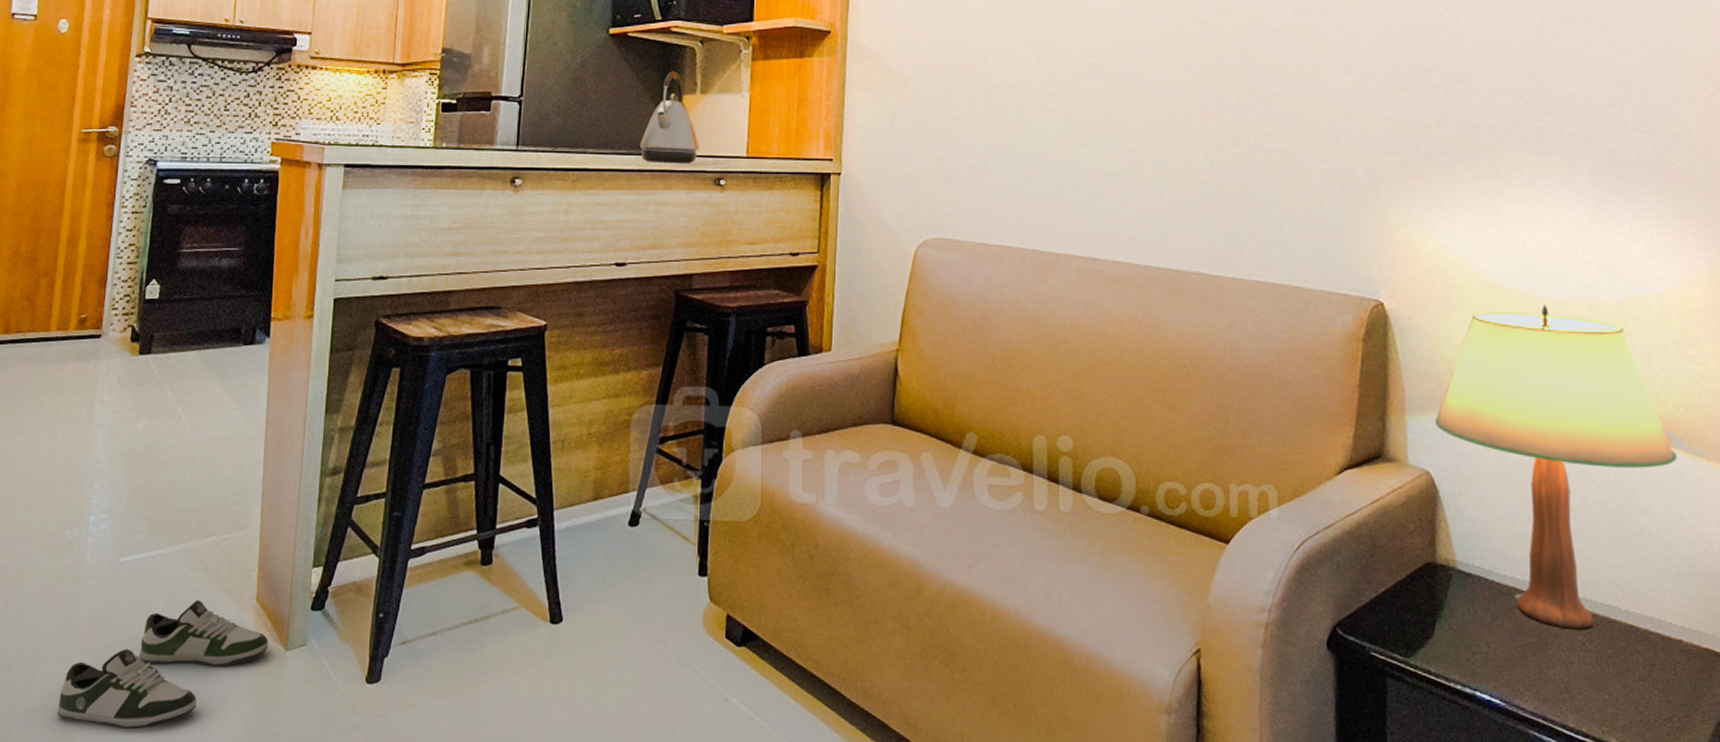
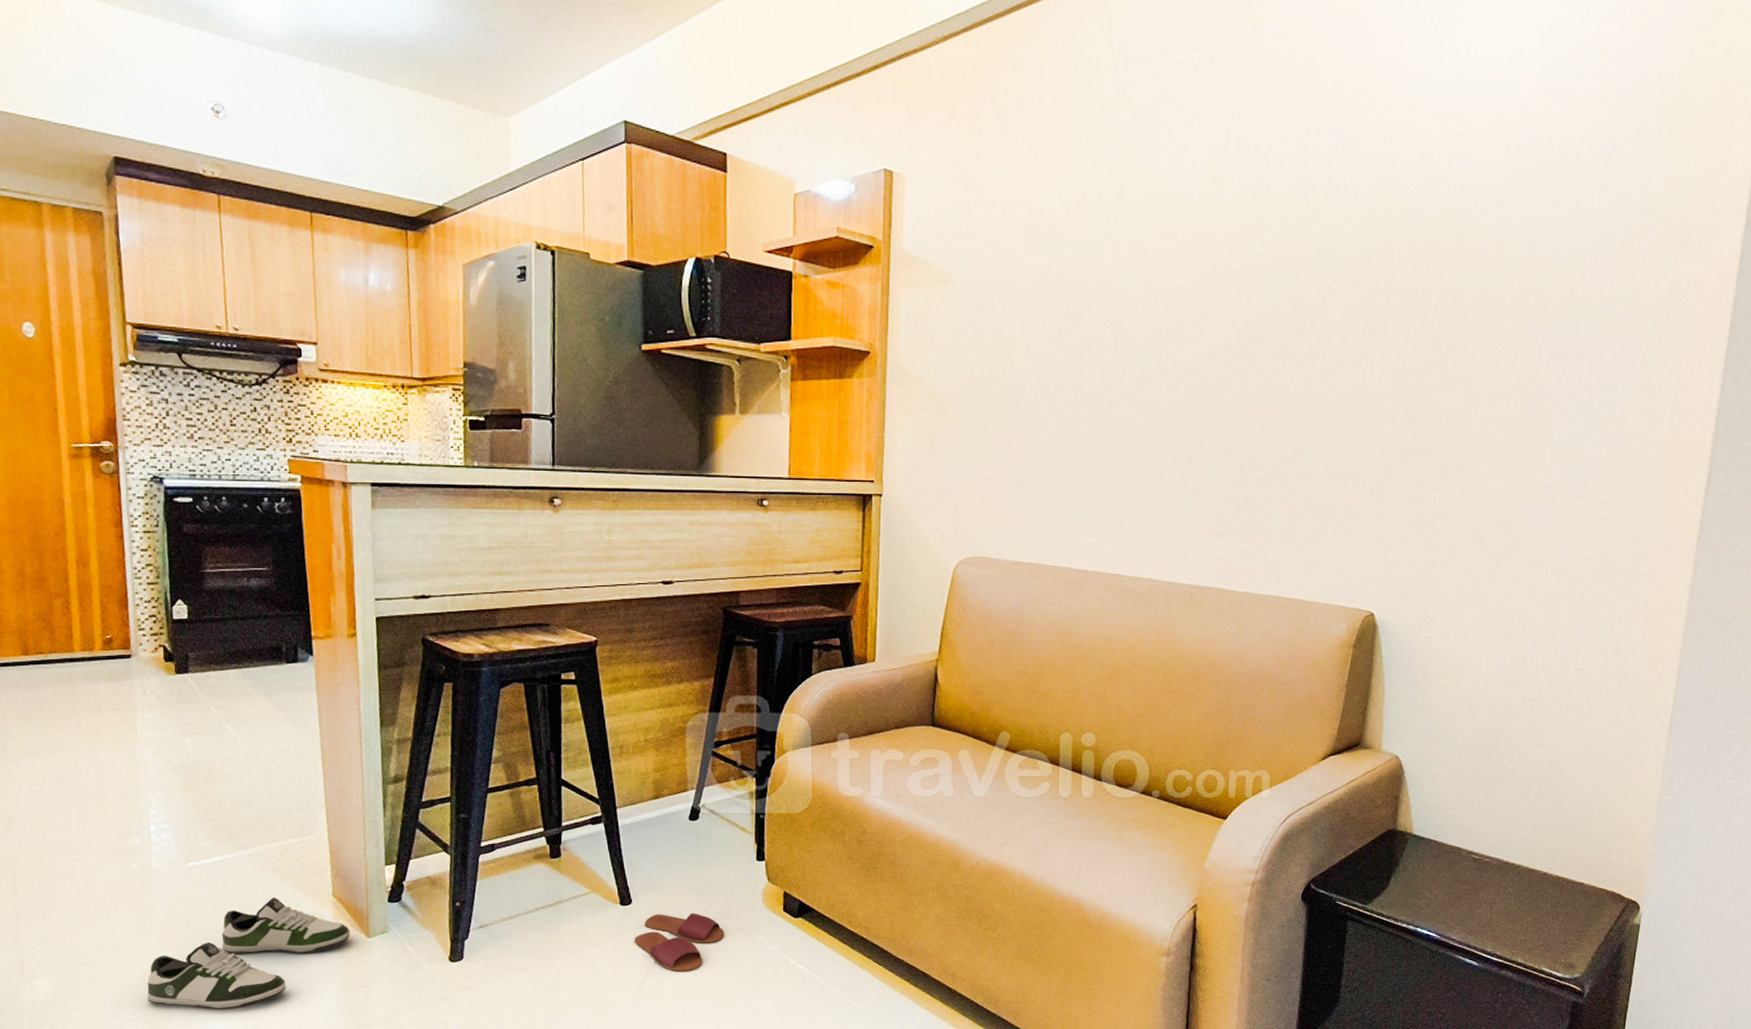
slippers: none [563,635,659,707] -> present [635,913,724,971]
kettle: present [639,71,700,164] -> none [679,390,741,485]
table lamp: present [1434,305,1677,630] -> none [1407,614,1601,878]

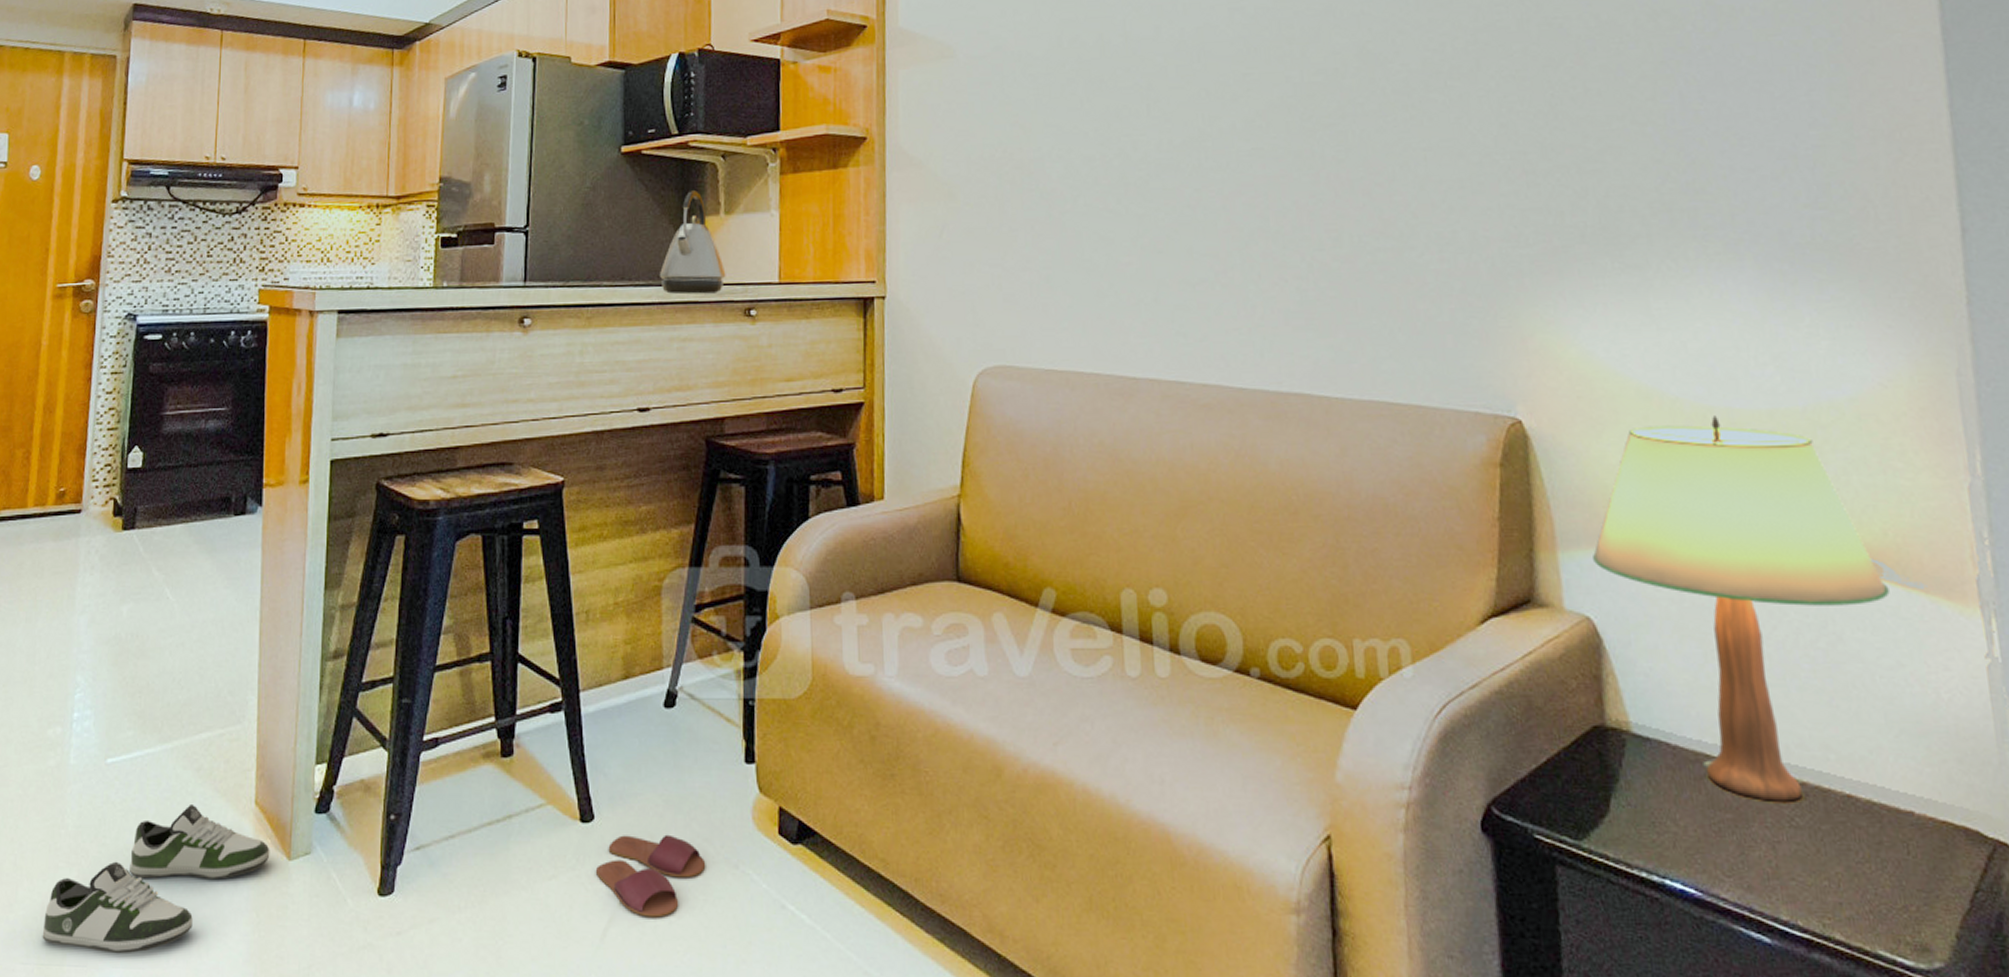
kettle: none [679,390,741,485] -> present [659,190,726,295]
table lamp: none [1407,614,1601,878] -> present [1591,416,1890,802]

